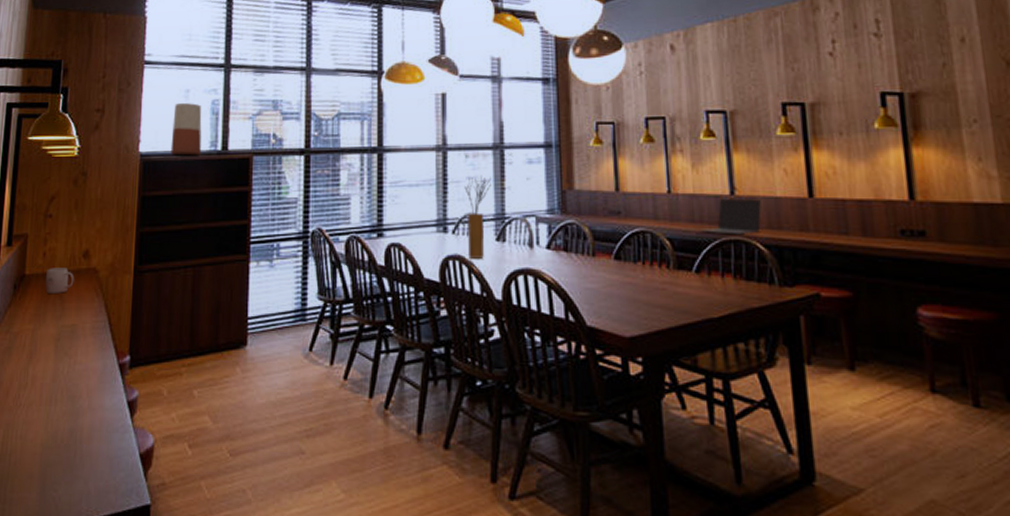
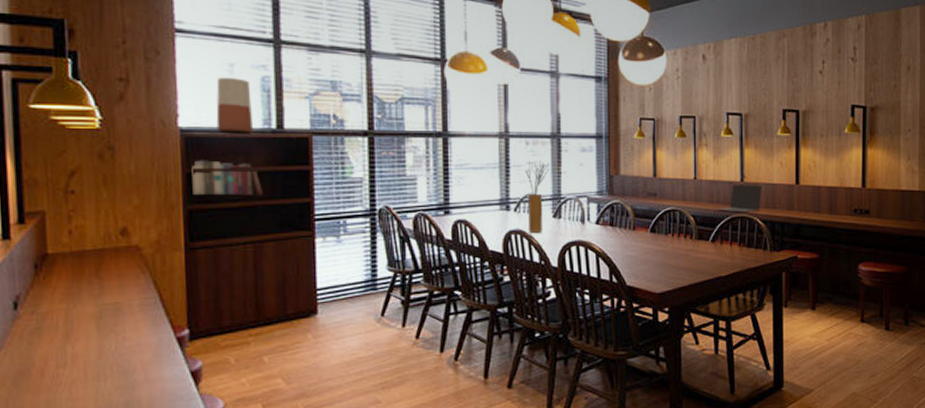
mug: present [45,268,74,293] -> none [74,246,112,272]
books: none [145,183,205,219] -> present [191,160,263,196]

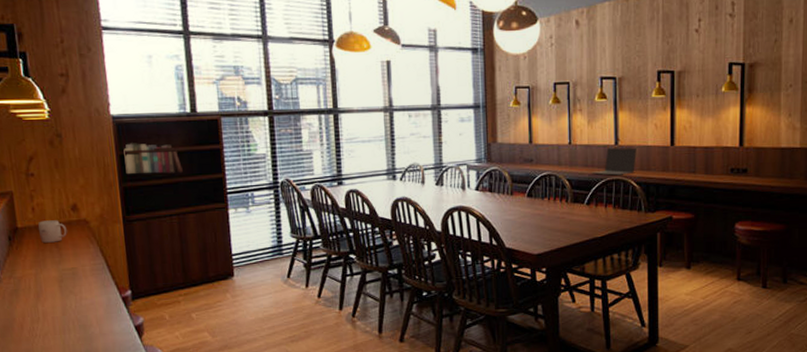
mug: none [74,246,112,272] -> present [38,220,67,243]
vase: present [216,78,253,134] -> none [139,68,171,119]
vase: present [525,161,549,233] -> none [409,133,431,200]

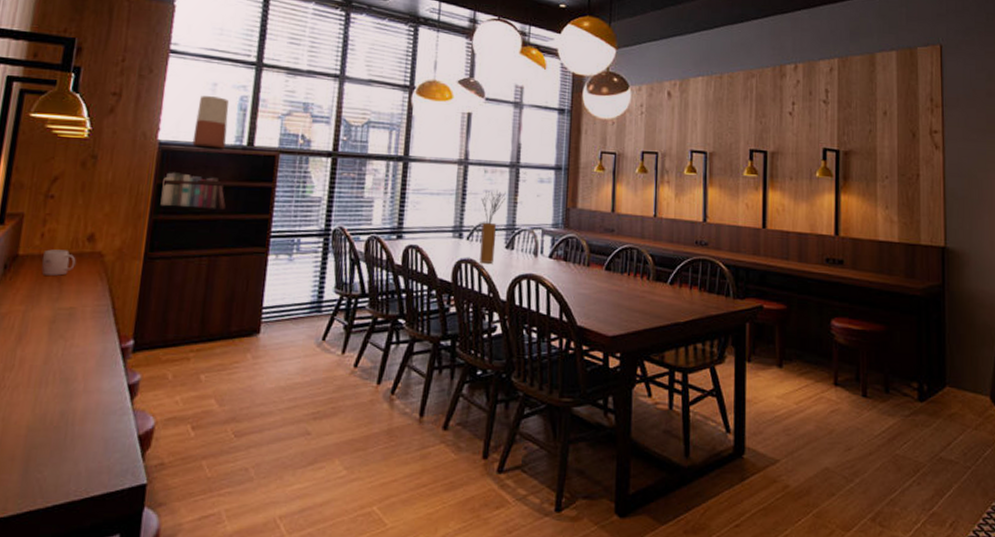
vase: none [139,68,171,119] -> present [192,96,229,150]
vase: none [409,133,431,200] -> present [480,190,506,263]
laptop: present [590,148,637,176] -> none [676,225,726,256]

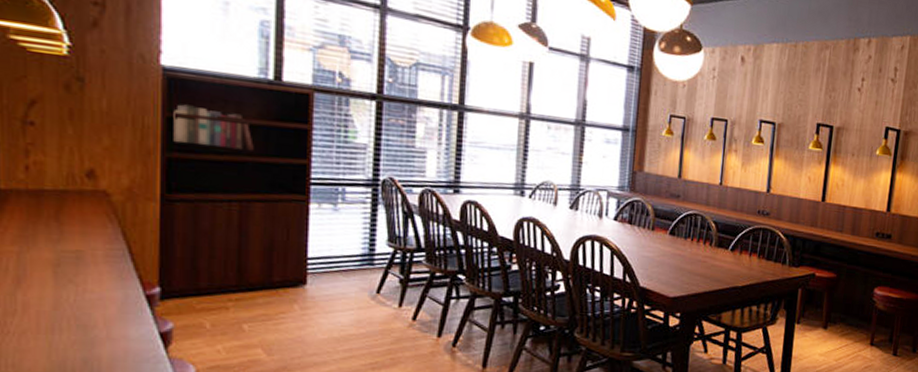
mug: present [41,249,76,276] -> none [30,184,75,215]
vase: present [192,96,229,150] -> none [205,15,247,83]
vase: present [480,190,506,263] -> none [543,148,571,223]

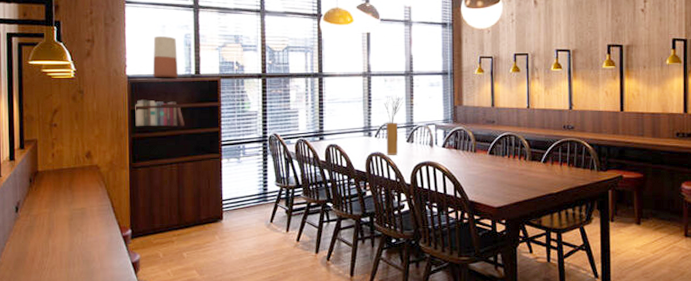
vase: none [205,15,247,83] -> present [152,36,178,79]
vase: none [543,148,571,223] -> present [384,95,404,155]

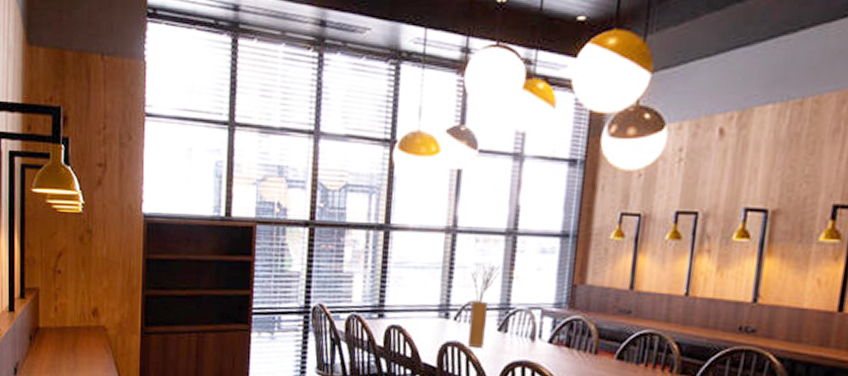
books: present [135,99,185,127] -> none [150,246,209,285]
vase: present [152,36,178,79] -> none [174,163,205,222]

